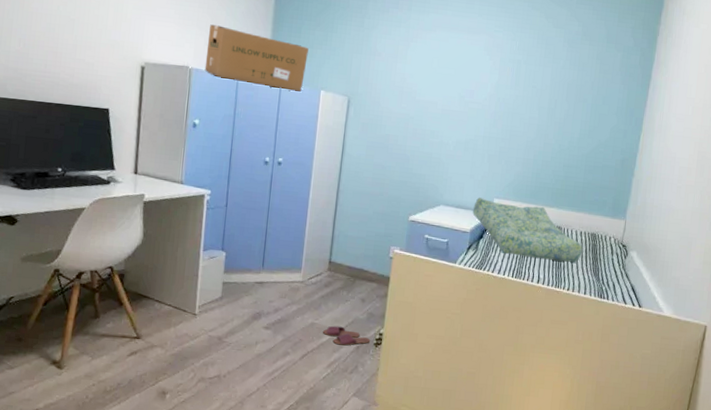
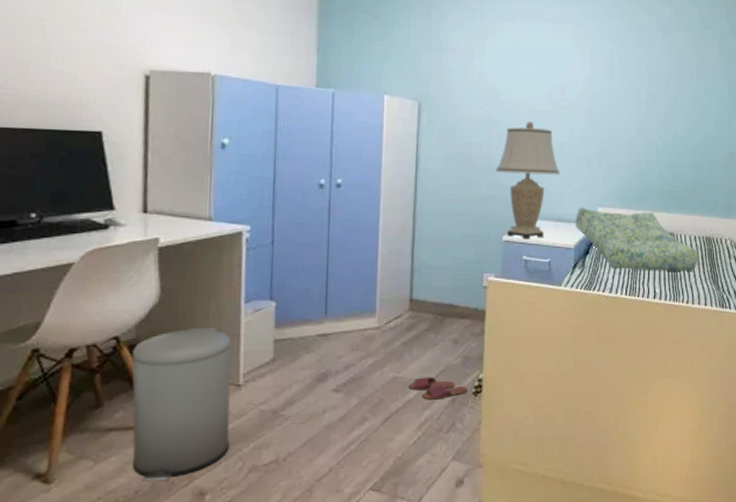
pedal bin: none [117,265,191,380] -> present [132,327,231,483]
box: present [204,24,309,93] -> none [232,20,365,99]
table lamp: none [407,119,464,221] -> present [495,122,560,240]

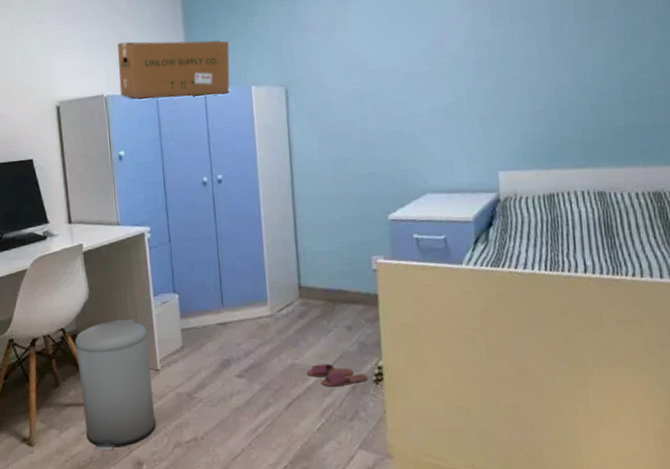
box: none [232,20,365,99] -> present [117,40,230,100]
table lamp: present [495,122,560,240] -> none [372,87,447,217]
seat cushion: present [575,207,698,271] -> none [471,169,645,242]

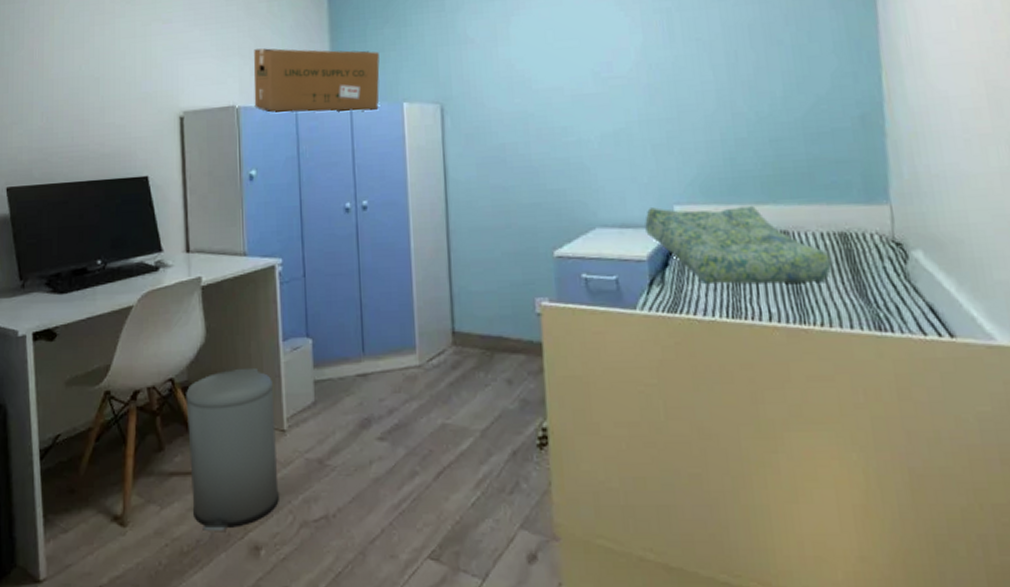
slippers: present [306,363,369,387] -> none [459,424,531,453]
seat cushion: none [471,169,645,242] -> present [645,205,831,285]

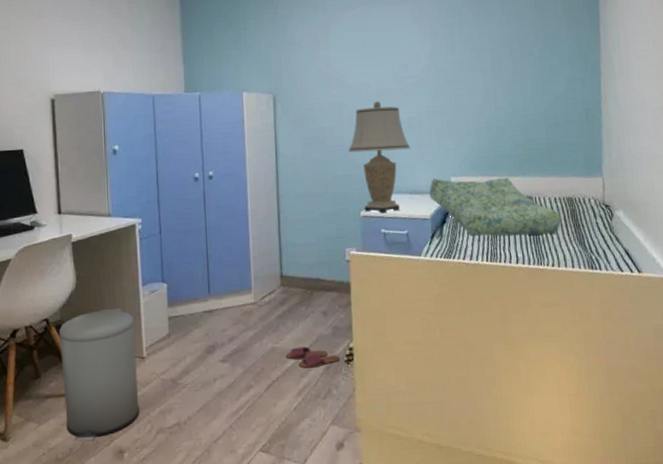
box: present [253,48,380,113] -> none [116,43,224,99]
slippers: none [459,424,531,453] -> present [285,346,341,368]
table lamp: none [536,109,618,254] -> present [348,101,410,214]

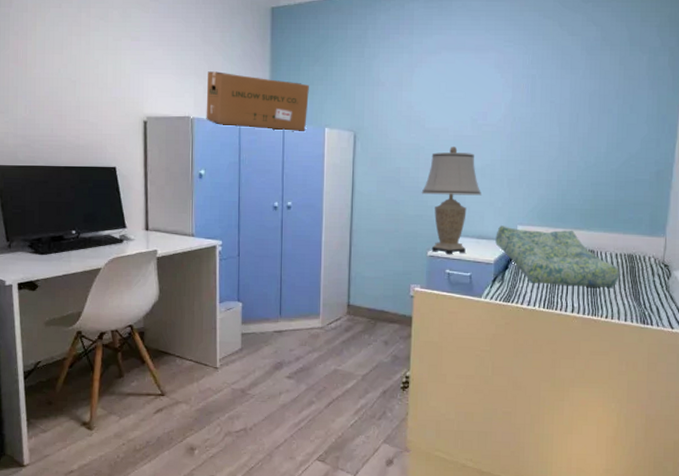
pedal bin: present [59,308,140,442] -> none [142,320,211,437]
box: none [116,43,224,99] -> present [206,71,309,132]
slippers: present [285,346,341,368] -> none [346,371,397,391]

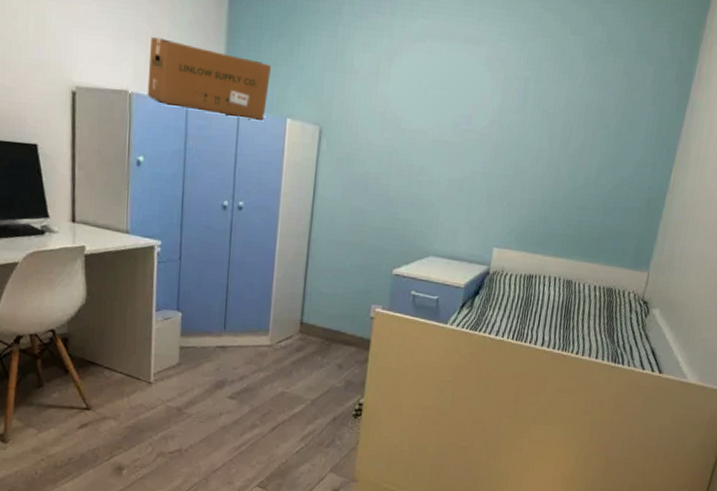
table lamp: present [421,147,481,255] -> none [391,153,458,275]
seat cushion: present [495,226,619,288] -> none [467,246,596,322]

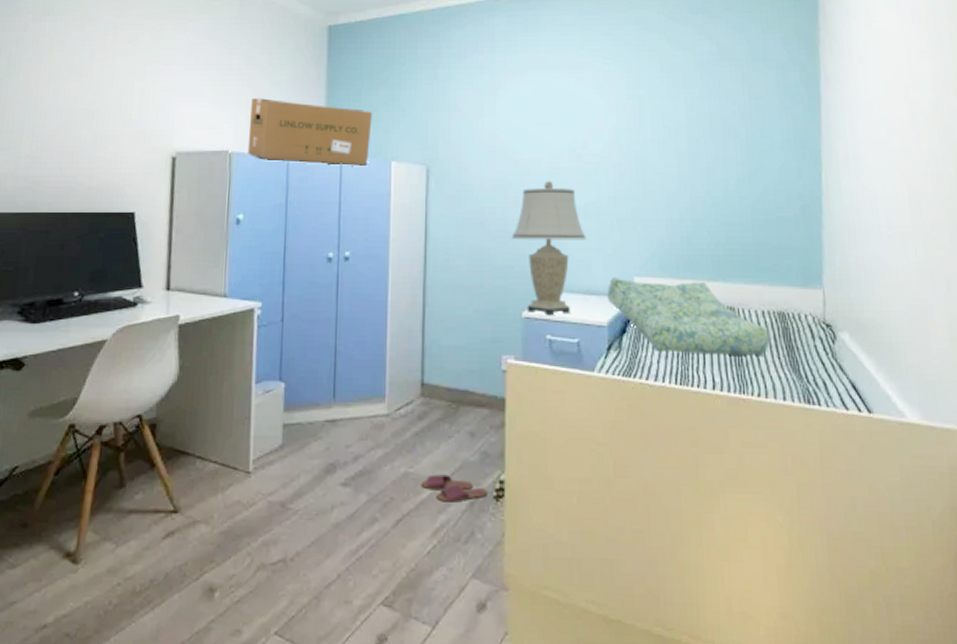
slippers: none [294,395,349,417] -> present [420,474,489,502]
table lamp: none [391,153,458,275] -> present [511,181,586,316]
seat cushion: none [467,246,596,322] -> present [607,277,770,356]

